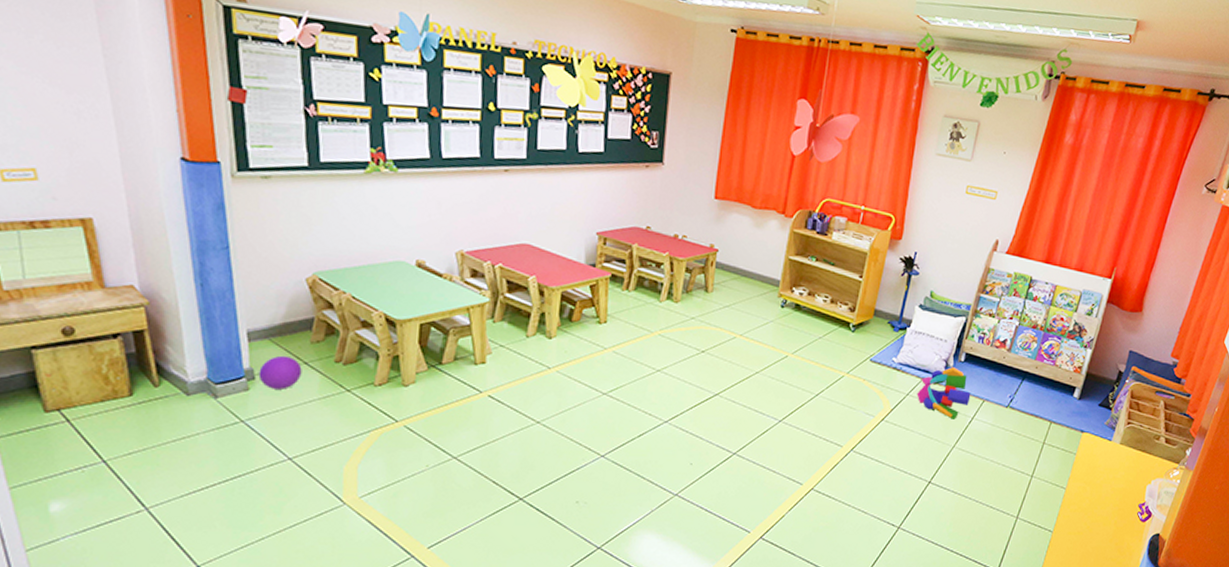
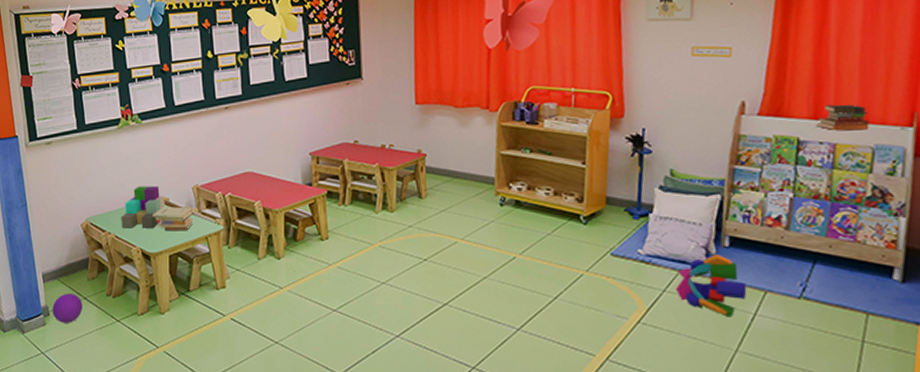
toy blocks: none [360,243,421,292] -> present [121,185,165,229]
books: none [403,270,454,300] -> present [153,206,193,232]
books: none [1046,252,1084,277] -> present [816,104,870,131]

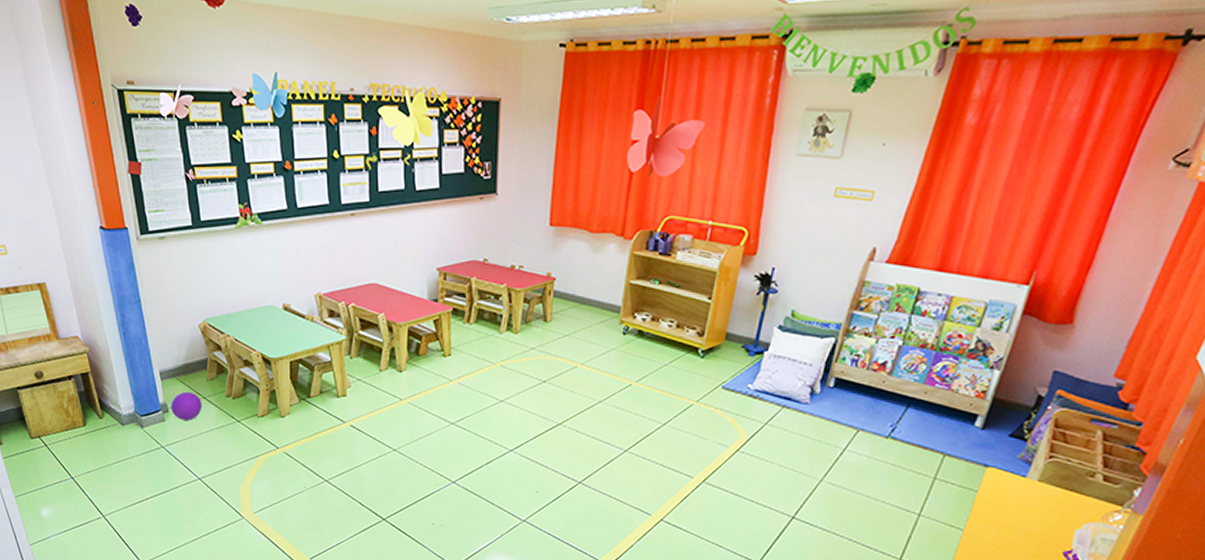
toy blocks: present [121,185,165,229] -> none [240,290,286,333]
books: present [153,206,193,232] -> none [273,313,314,339]
toy block set: present [675,254,747,317] -> none [776,393,842,451]
books: present [816,104,870,131] -> none [939,257,990,285]

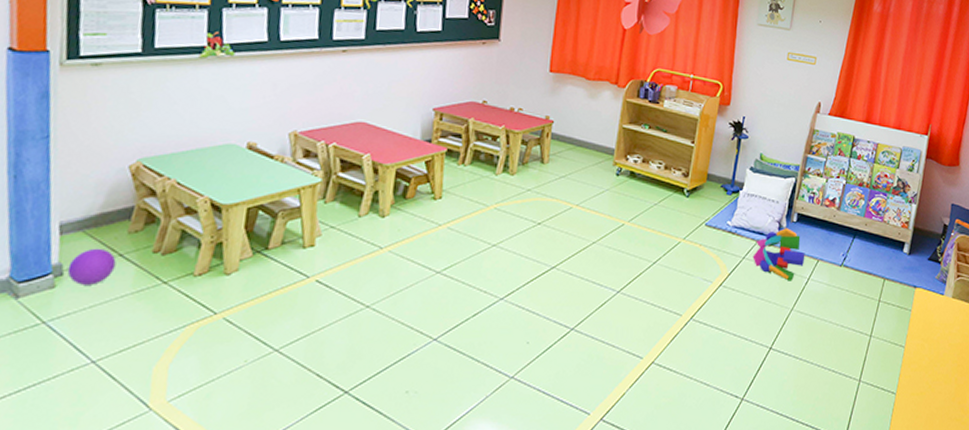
toy block set: none [776,393,842,451] -> present [753,228,805,281]

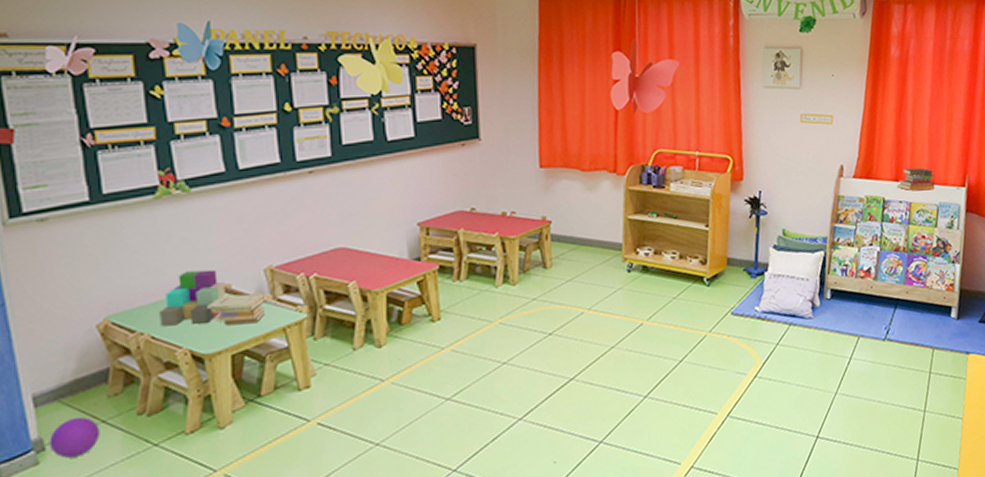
toy blocks: none [187,127,252,176] -> present [160,269,226,327]
books: none [232,153,286,182] -> present [207,293,265,326]
toy block set: present [753,228,805,281] -> none [787,306,845,363]
books: none [867,112,901,135] -> present [897,167,935,192]

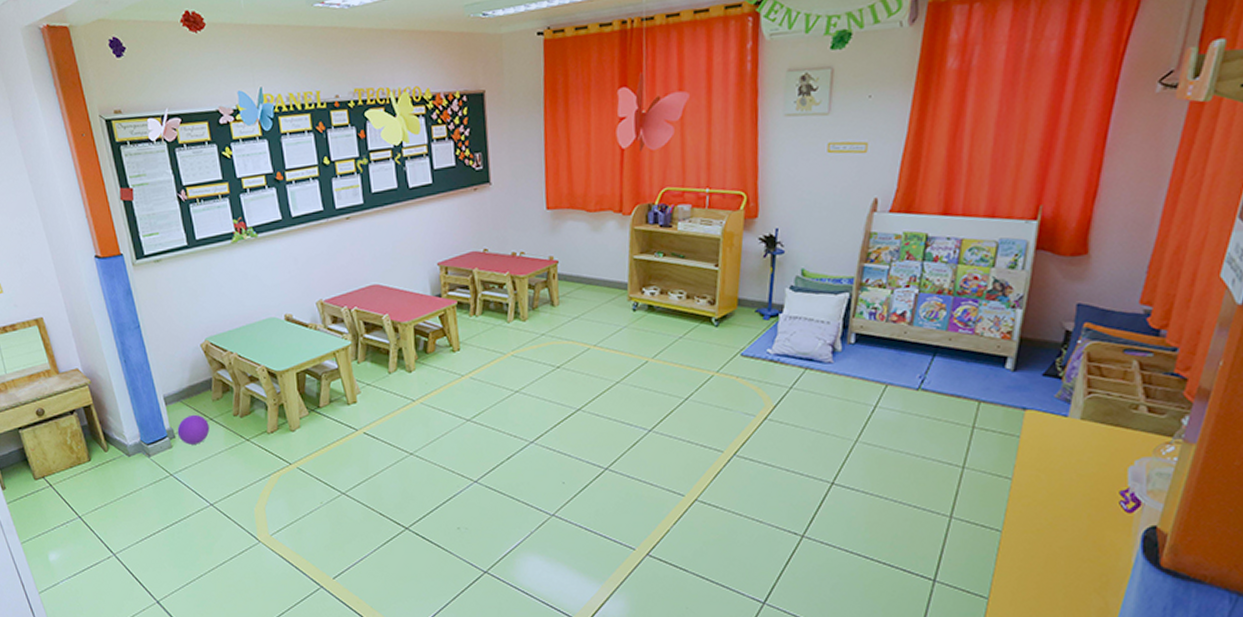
toy blocks: present [160,269,226,327] -> none [243,302,289,348]
books: present [207,293,265,326] -> none [276,323,319,349]
books: present [897,167,935,192] -> none [945,198,996,227]

